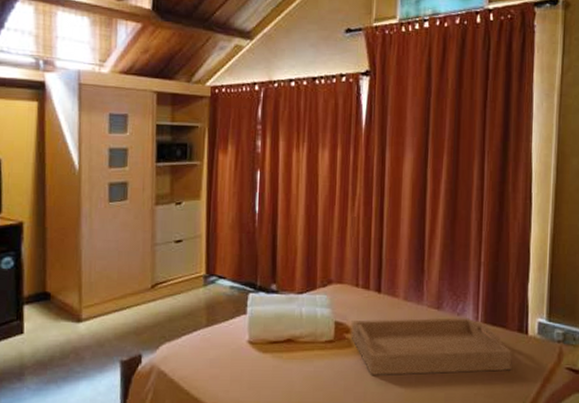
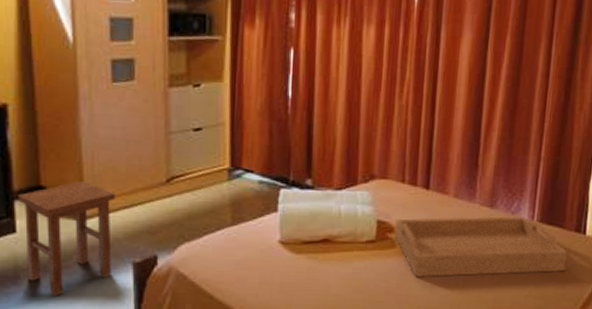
stool: none [27,288,108,392] -> present [18,181,115,296]

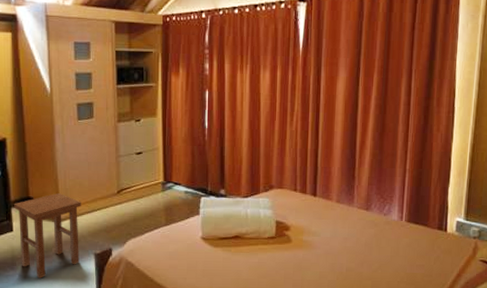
serving tray: present [394,216,568,278] -> none [290,217,433,267]

